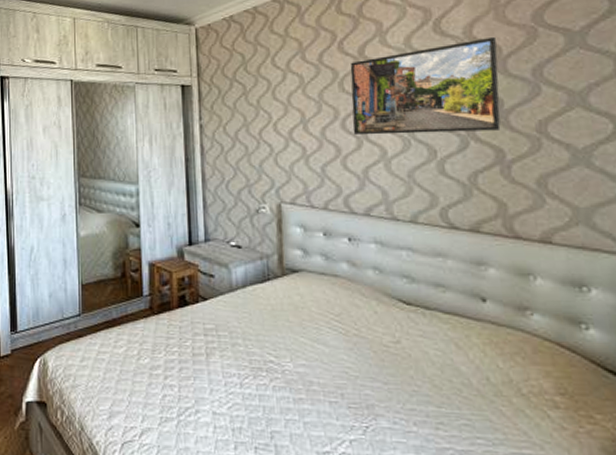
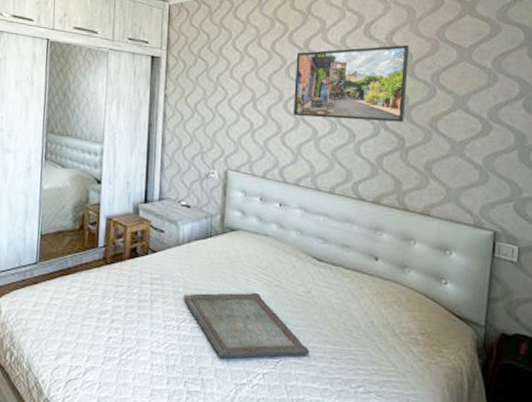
serving tray: none [244,343,407,422] -> present [184,292,310,359]

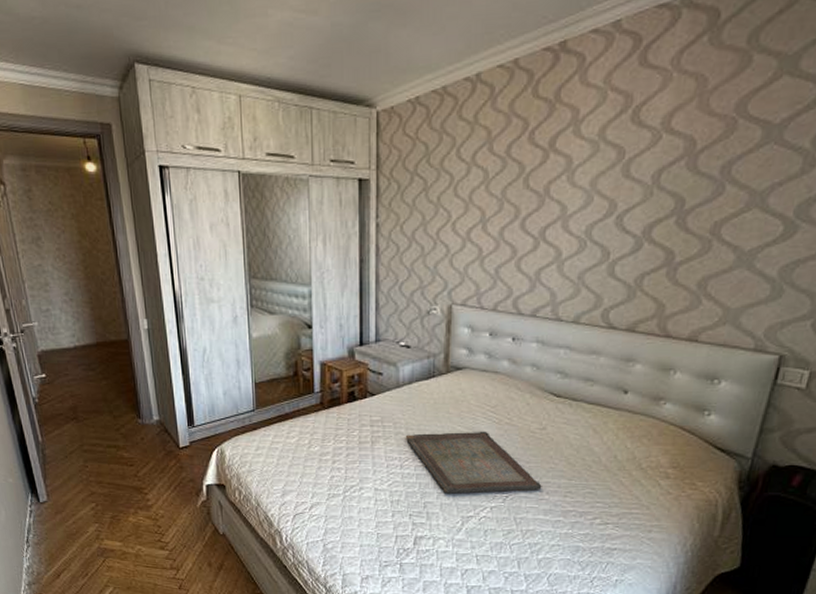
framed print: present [293,44,410,122] -> none [531,128,695,236]

